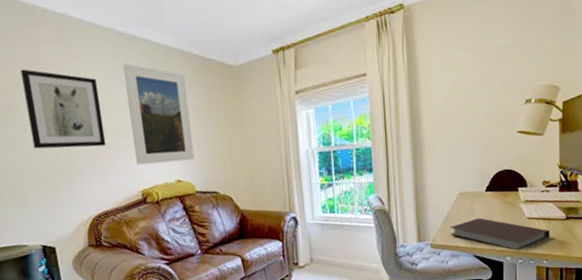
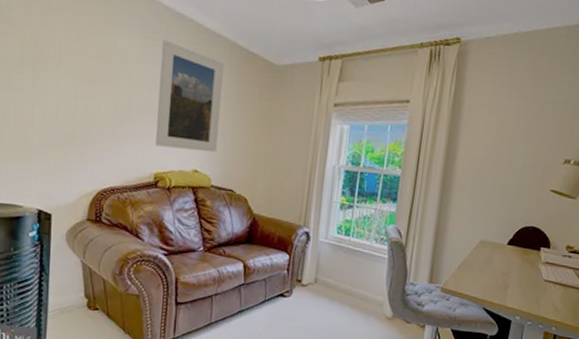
wall art: present [20,69,107,149] -> none [51,23,133,120]
notebook: present [450,218,550,251] -> none [463,270,565,312]

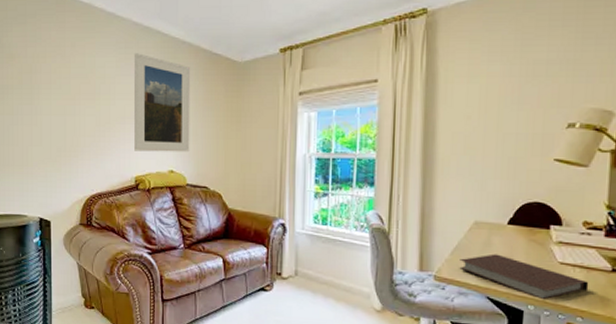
notebook: none [463,270,565,312] -> present [459,253,589,300]

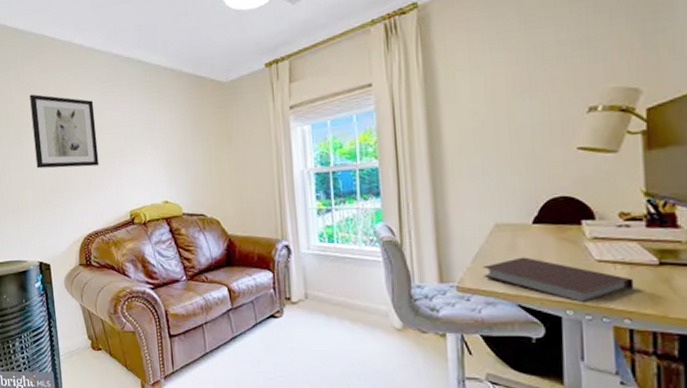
wall art: none [45,52,109,130] -> present [29,94,100,169]
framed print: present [133,53,191,152] -> none [116,85,183,185]

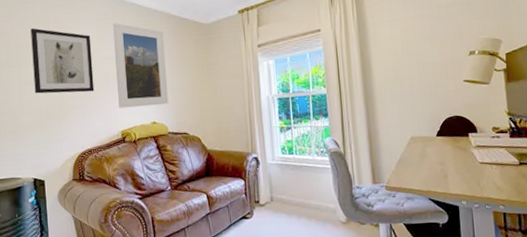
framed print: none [116,85,183,185] -> present [112,23,169,108]
notebook: present [483,257,635,304] -> none [404,161,505,195]

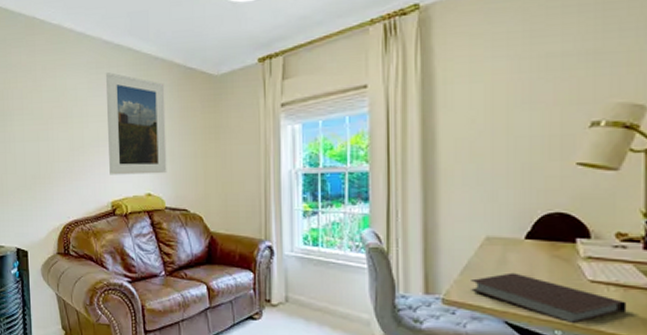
wall art: present [30,28,95,94] -> none [16,76,83,154]
notebook: none [404,161,505,195] -> present [471,272,627,324]

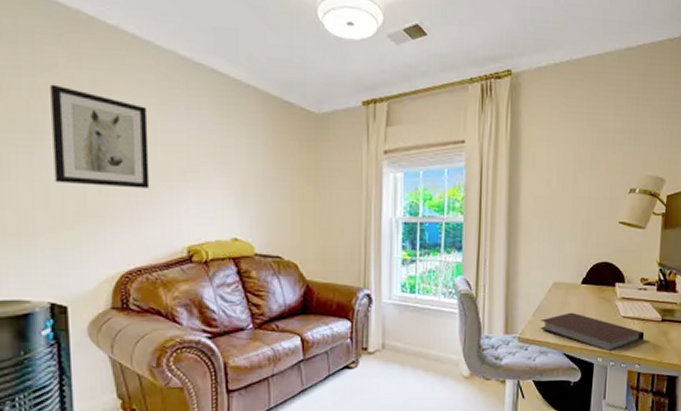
wall art: none [16,76,83,154] -> present [50,84,150,189]
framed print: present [105,72,167,175] -> none [181,95,258,217]

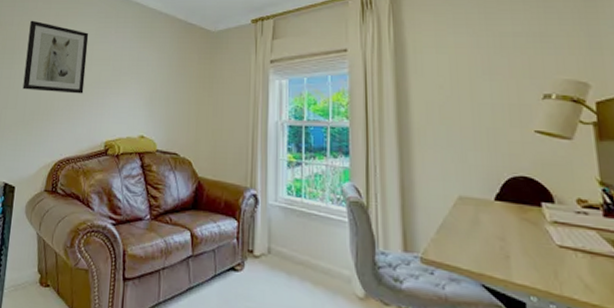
notebook: present [540,312,645,352] -> none [447,233,597,291]

